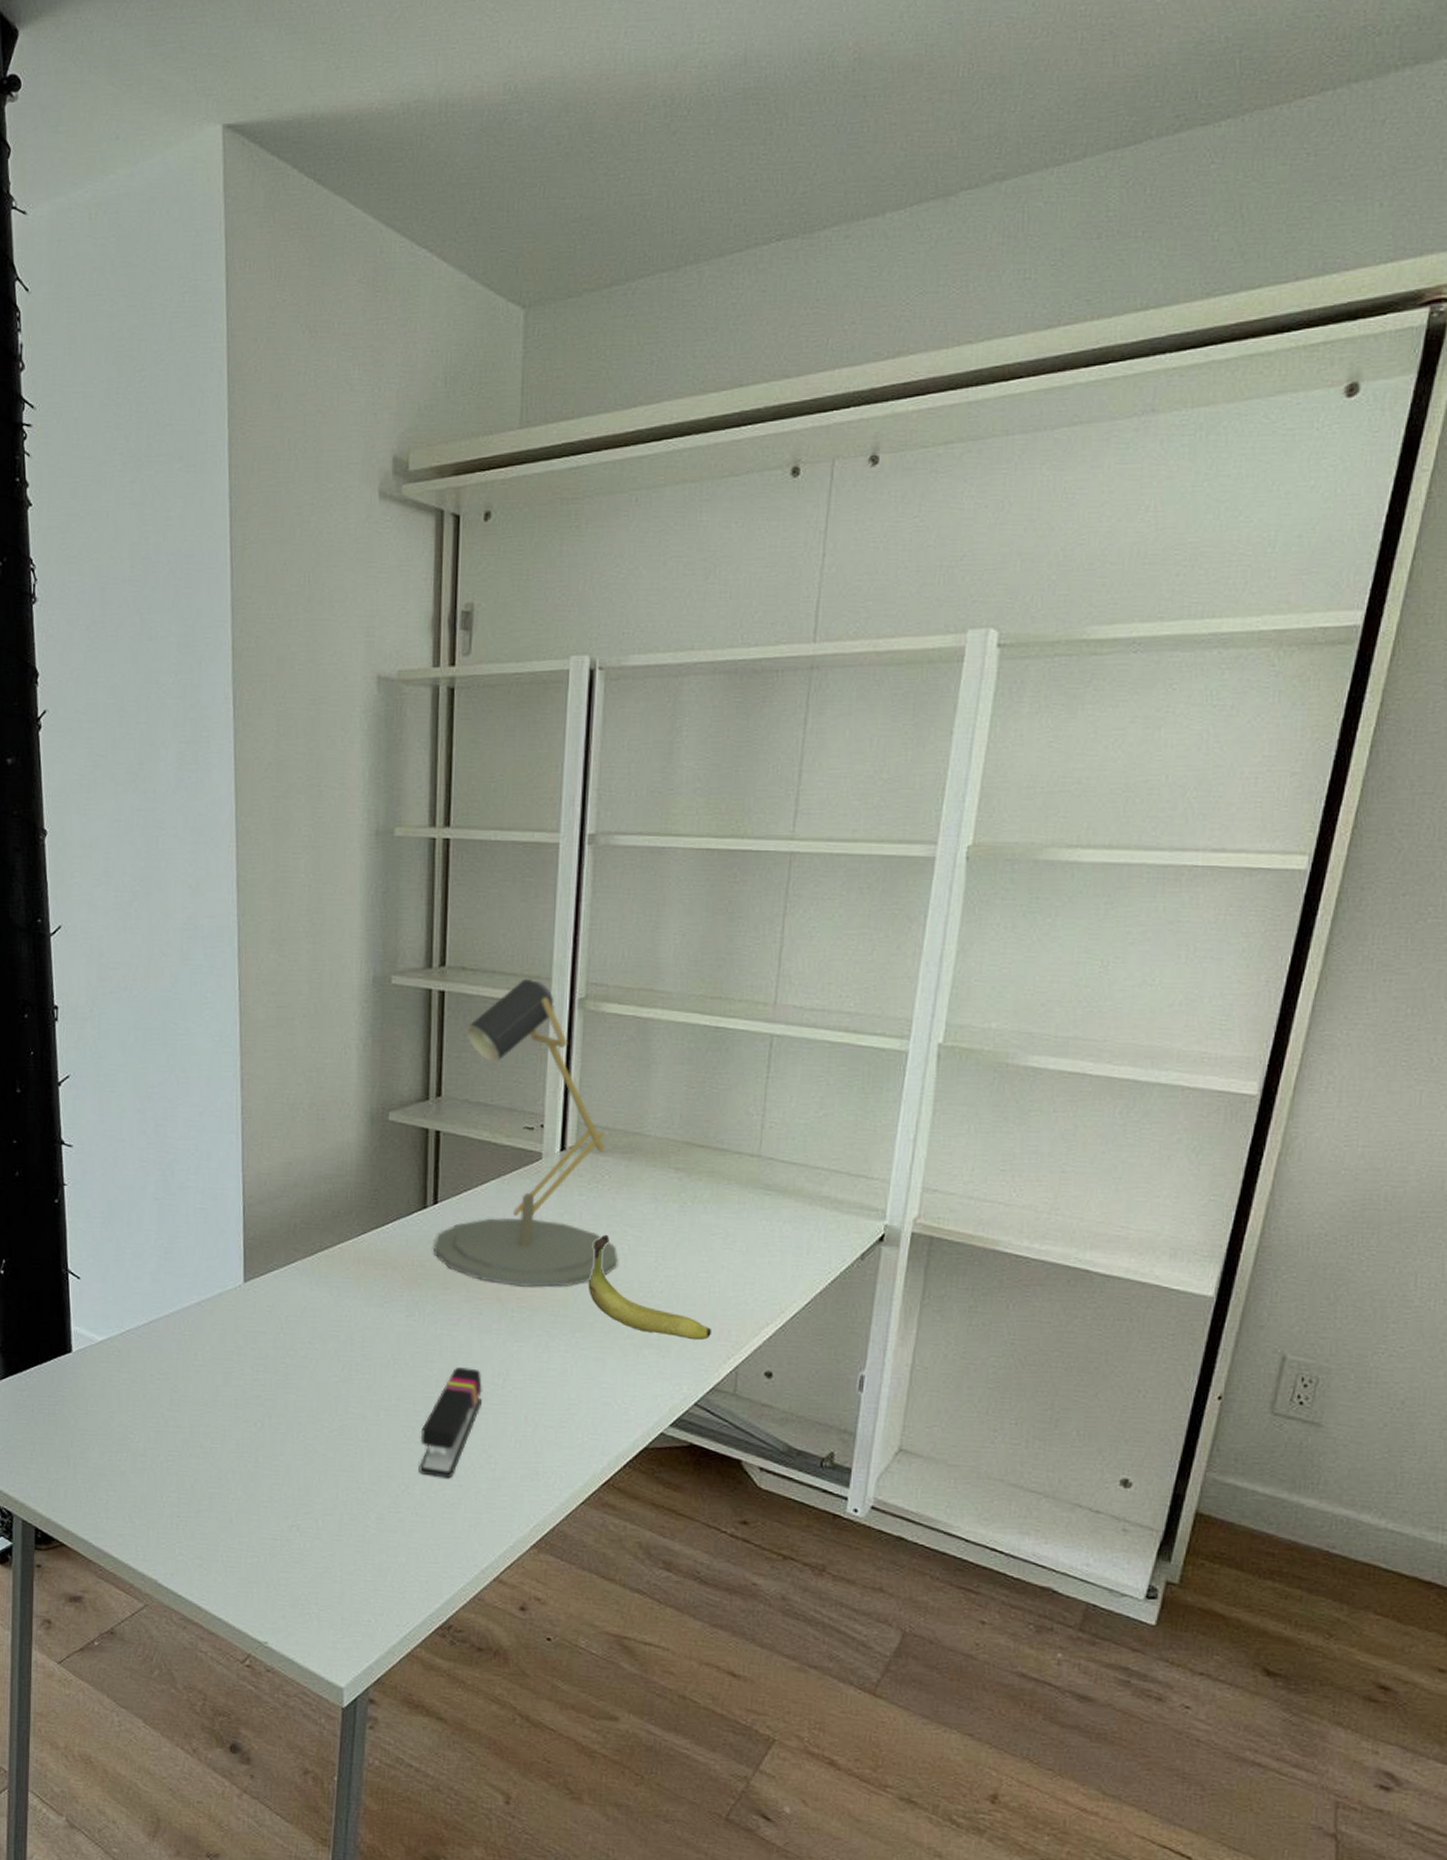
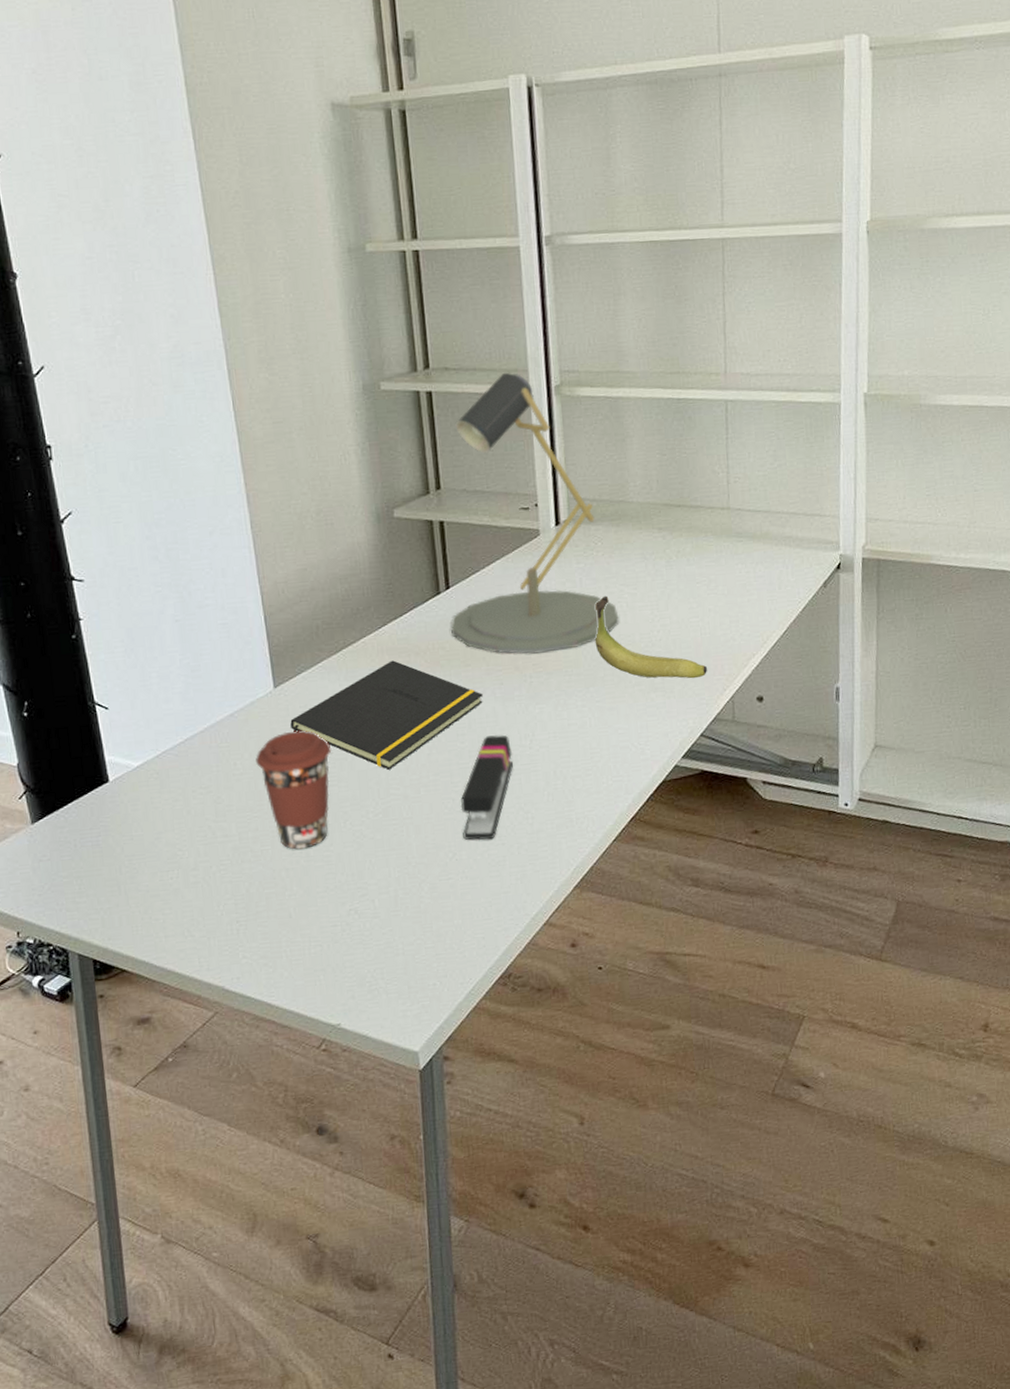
coffee cup: none [217,1329,294,1454] -> present [256,730,332,850]
notepad: none [256,1271,458,1386] -> present [290,660,483,770]

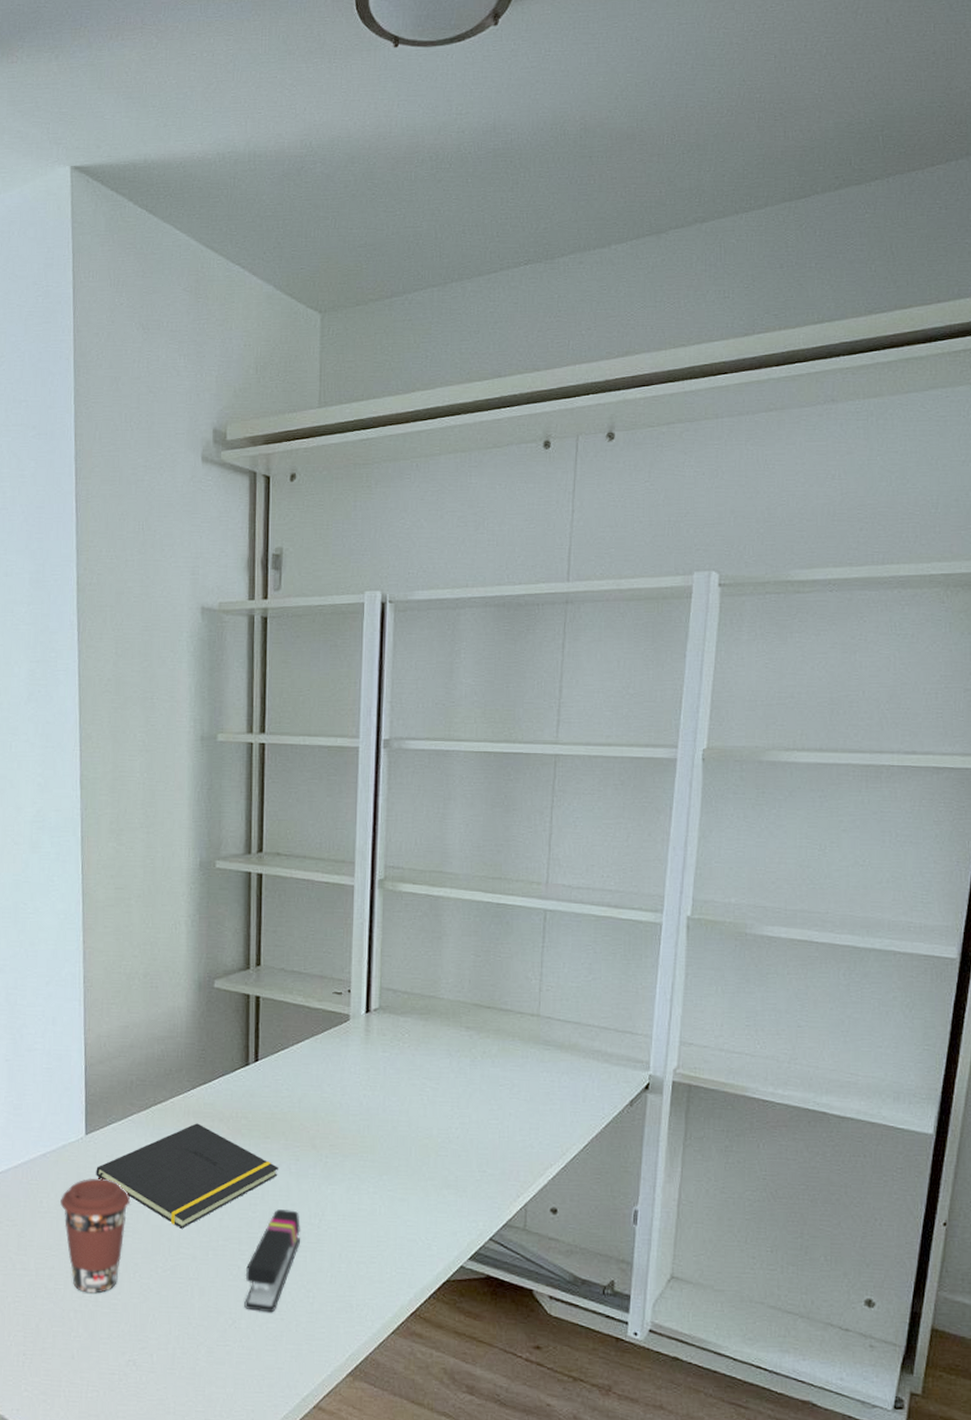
desk lamp: present [450,372,620,654] -> none [254,862,419,1135]
banana: present [595,595,707,679] -> none [392,1087,502,1181]

